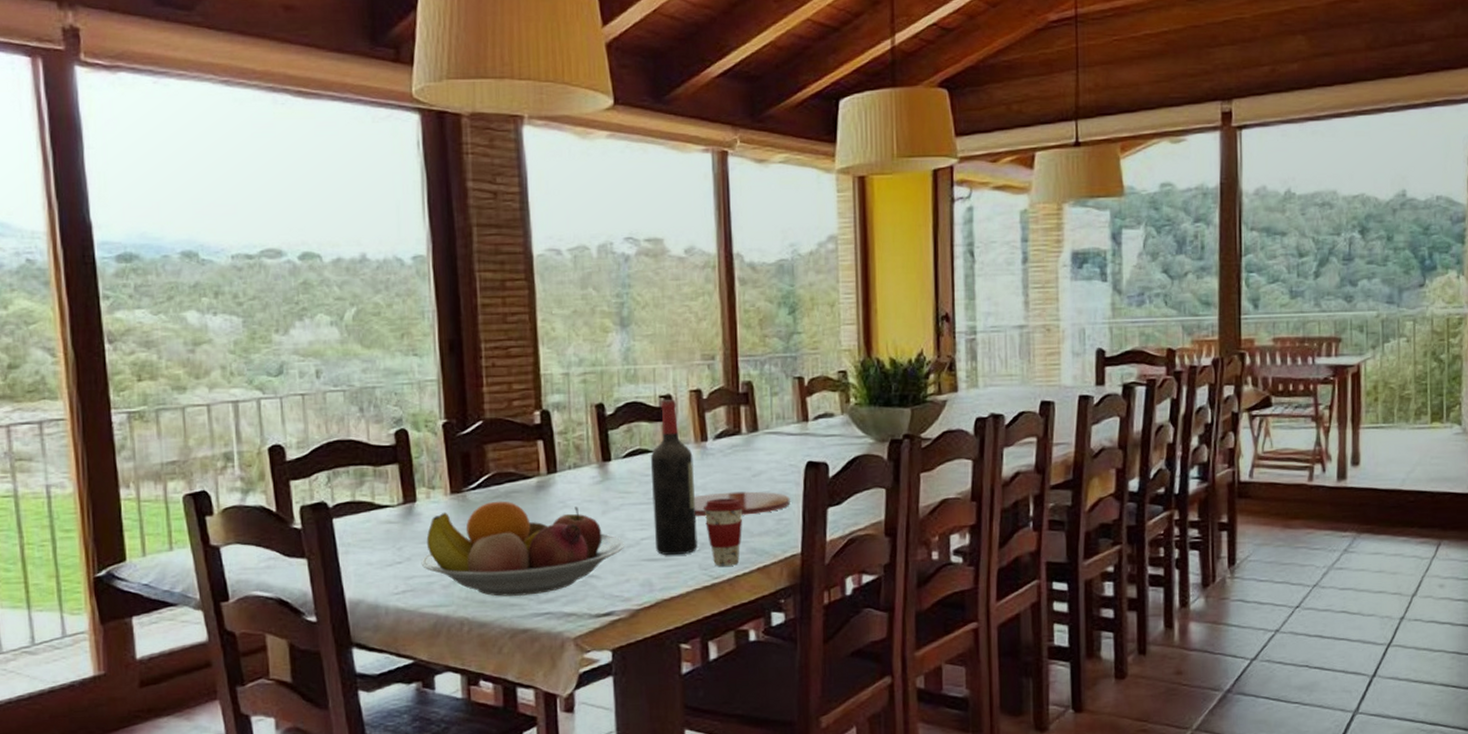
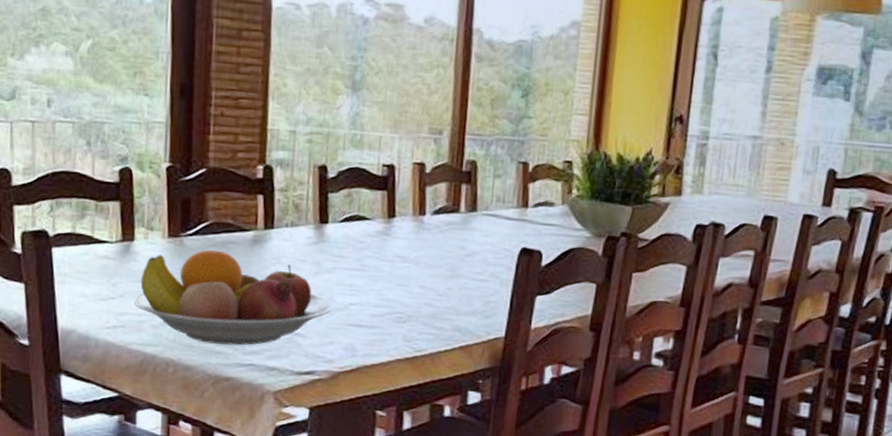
wine bottle: present [650,400,698,556] -> none [363,169,409,325]
plate: present [693,491,790,517] -> none [405,268,500,294]
coffee cup: present [704,498,744,566] -> none [414,273,454,341]

